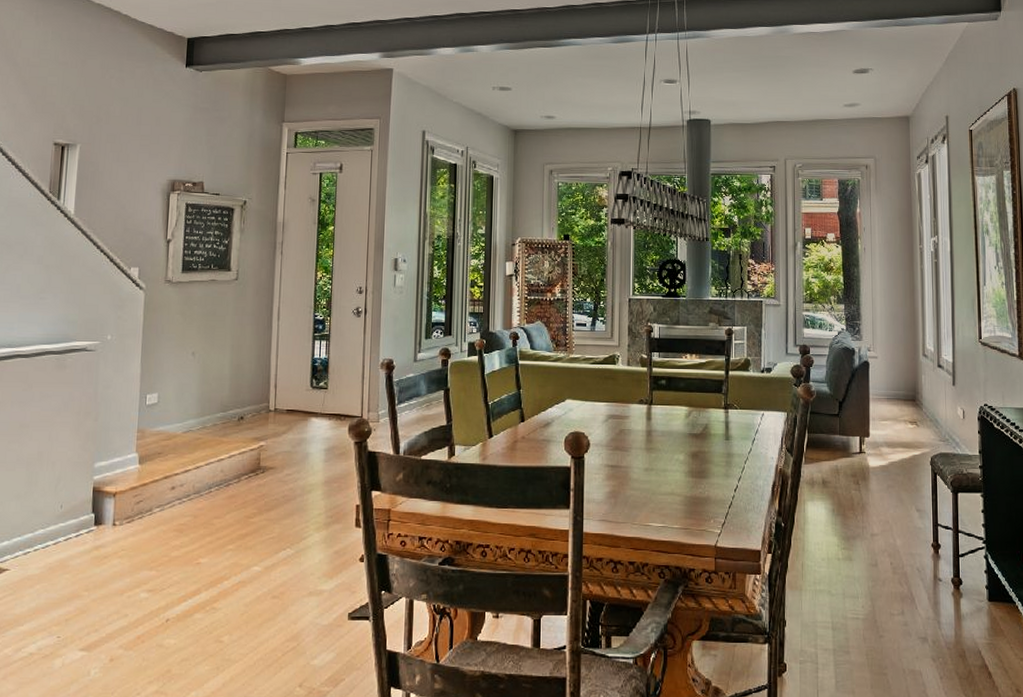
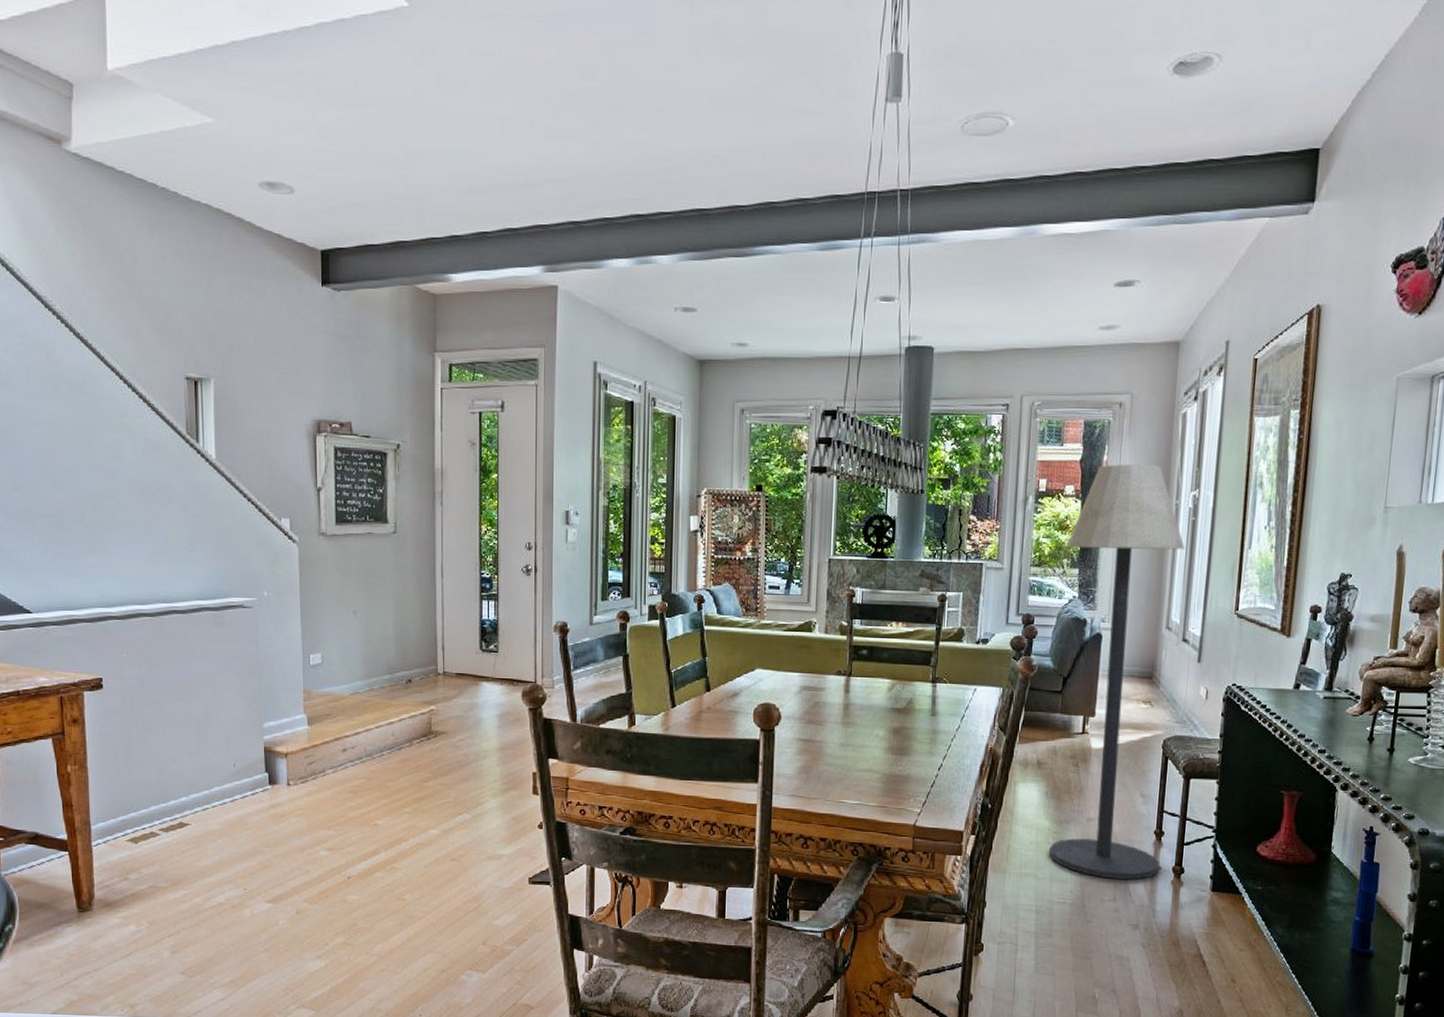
floor lamp: none [831,215,940,592] -> present [1049,464,1185,880]

